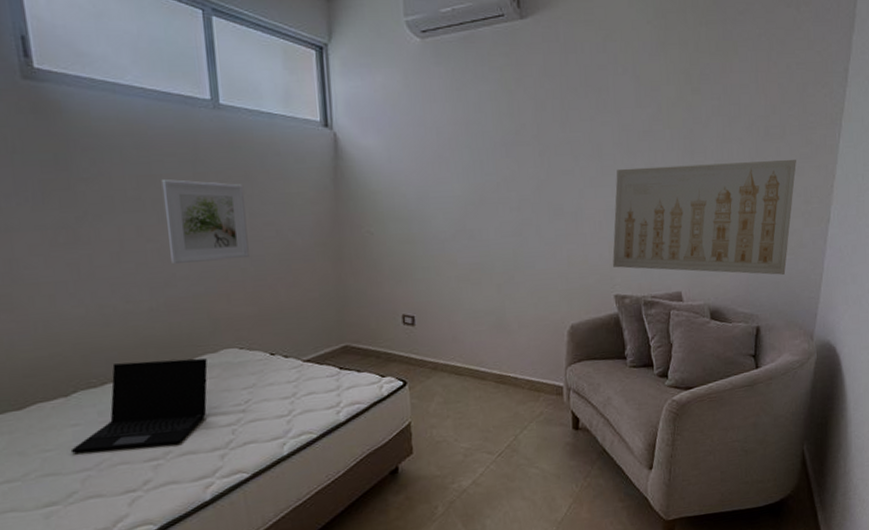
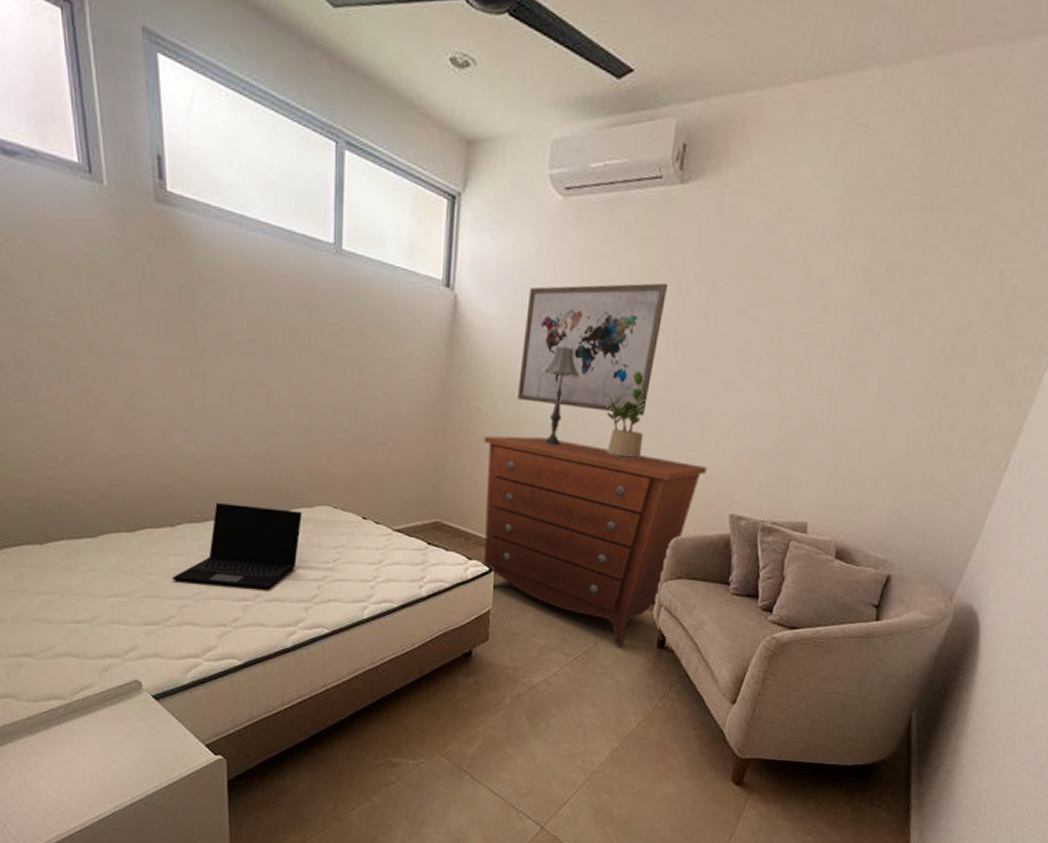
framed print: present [161,179,249,264] -> none [277,324,357,417]
dresser: none [380,251,588,435] -> present [483,435,708,646]
wall art: none [403,102,525,220] -> present [518,282,668,415]
table lamp: none [426,167,461,258] -> present [543,346,580,447]
potted plant: none [488,179,528,259] -> present [606,370,648,459]
wall art: present [613,160,796,275] -> none [735,373,982,522]

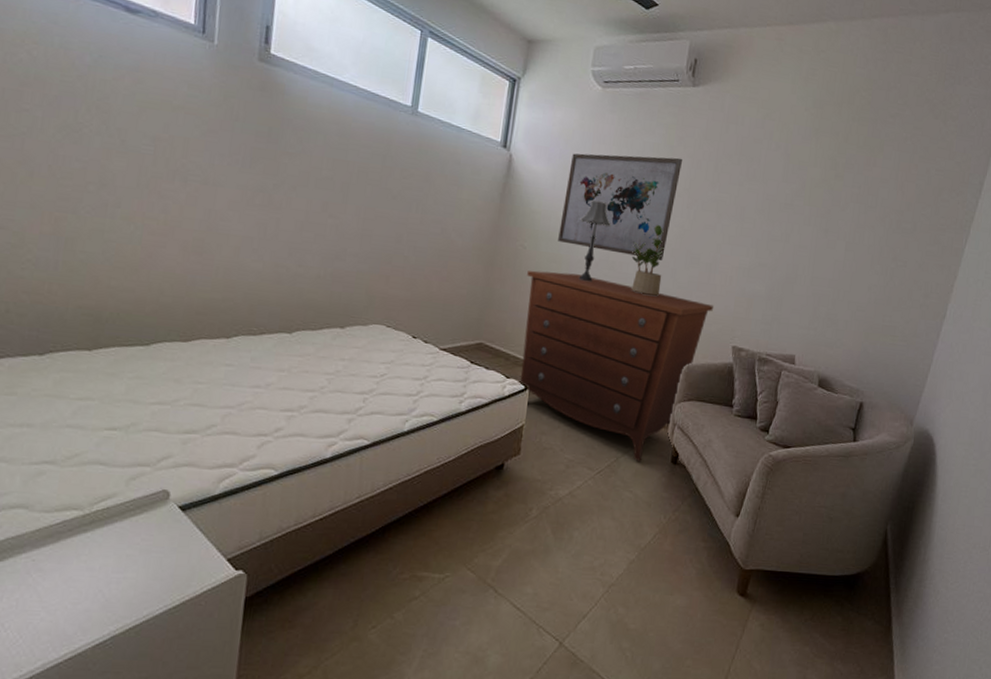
laptop: present [172,503,302,590] -> none [219,318,356,401]

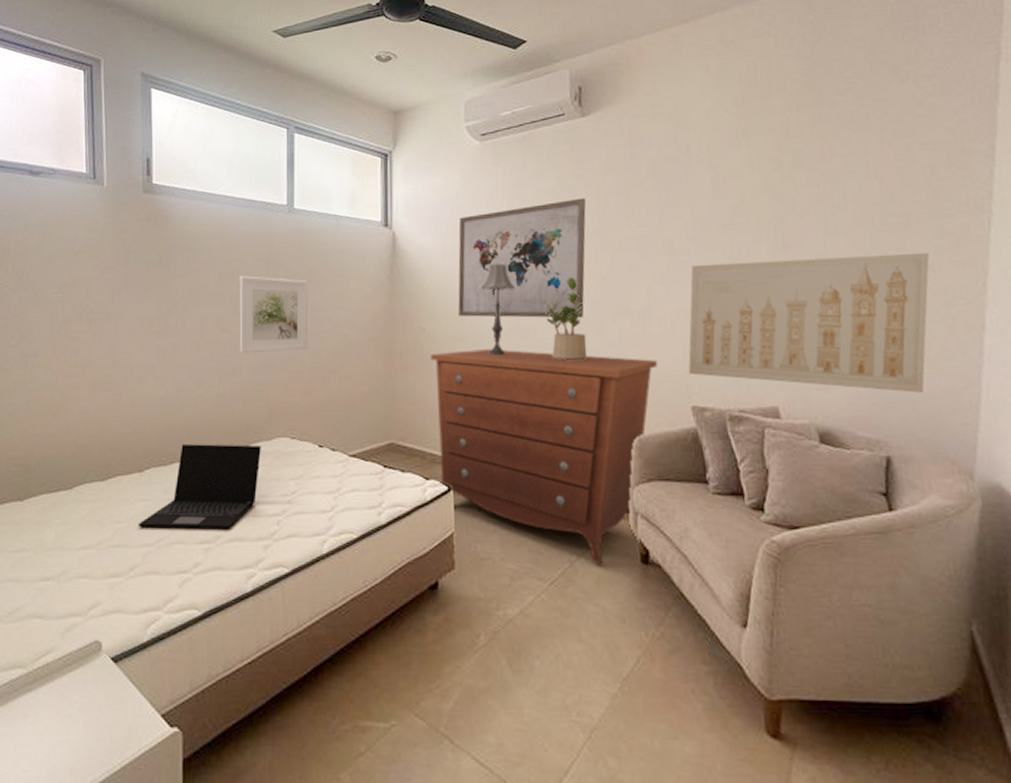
laptop: none [219,318,356,401] -> present [138,444,261,530]
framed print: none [346,167,423,248] -> present [239,276,309,353]
wall art: none [736,232,922,359] -> present [688,253,929,393]

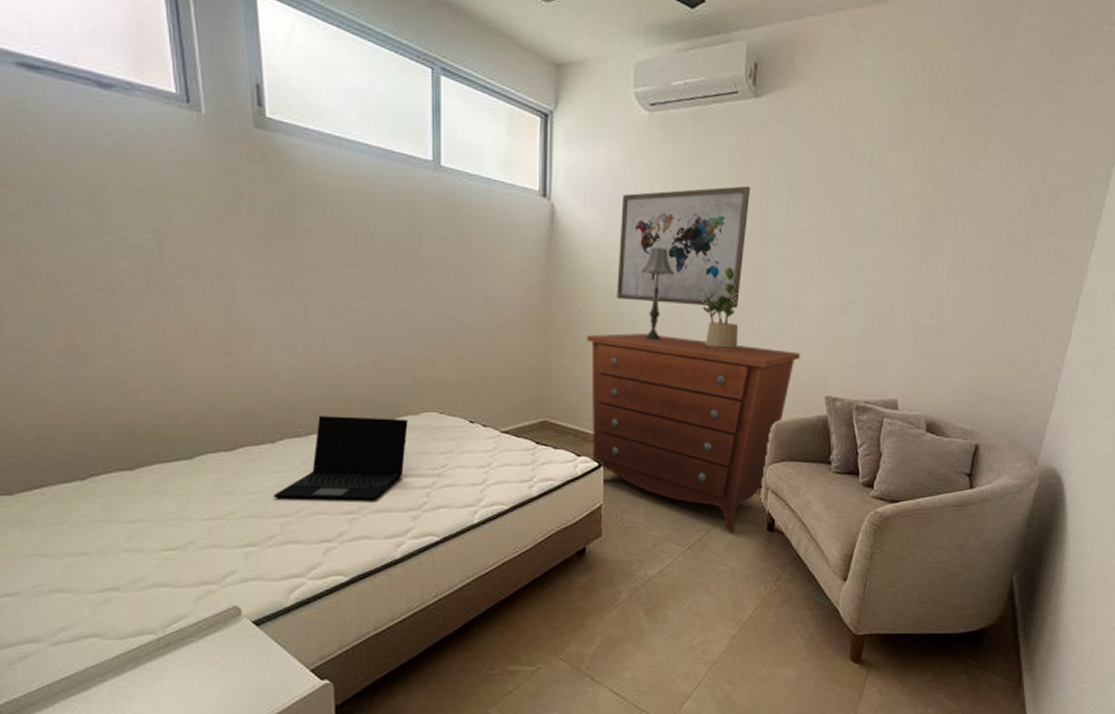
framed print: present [239,276,309,353] -> none [378,238,458,324]
wall art: present [688,253,929,393] -> none [827,264,1040,392]

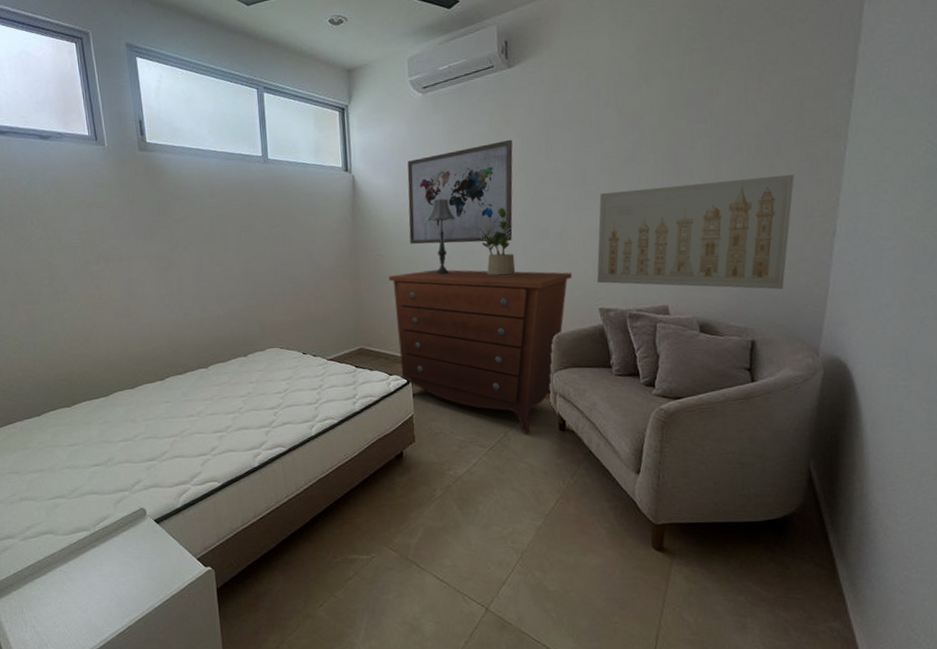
laptop: present [273,416,408,501] -> none [164,355,257,423]
wall art: none [827,264,1040,392] -> present [597,175,794,290]

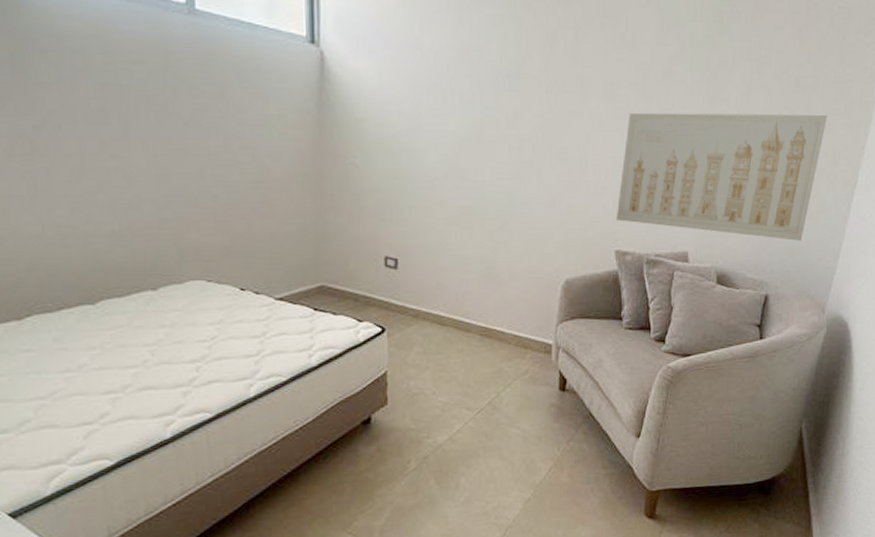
dresser: present [389,269,573,433] -> none [364,190,590,394]
wall art: present [407,139,513,244] -> none [395,30,533,160]
table lamp: present [426,198,456,276] -> none [419,97,456,198]
potted plant: present [480,207,516,276] -> none [486,116,525,203]

